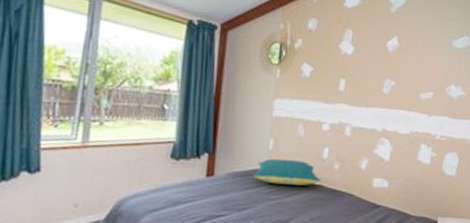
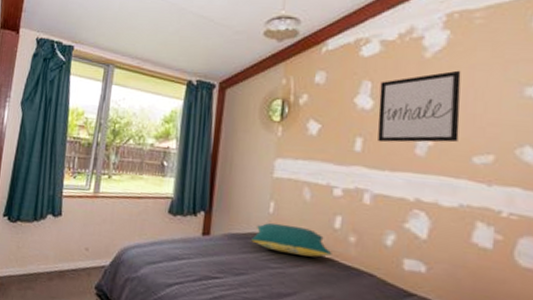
wall art: none [356,24,415,83] -> present [378,70,461,143]

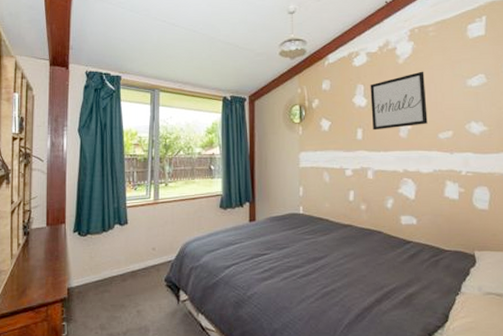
pillow: present [251,222,332,257] -> none [288,203,350,226]

